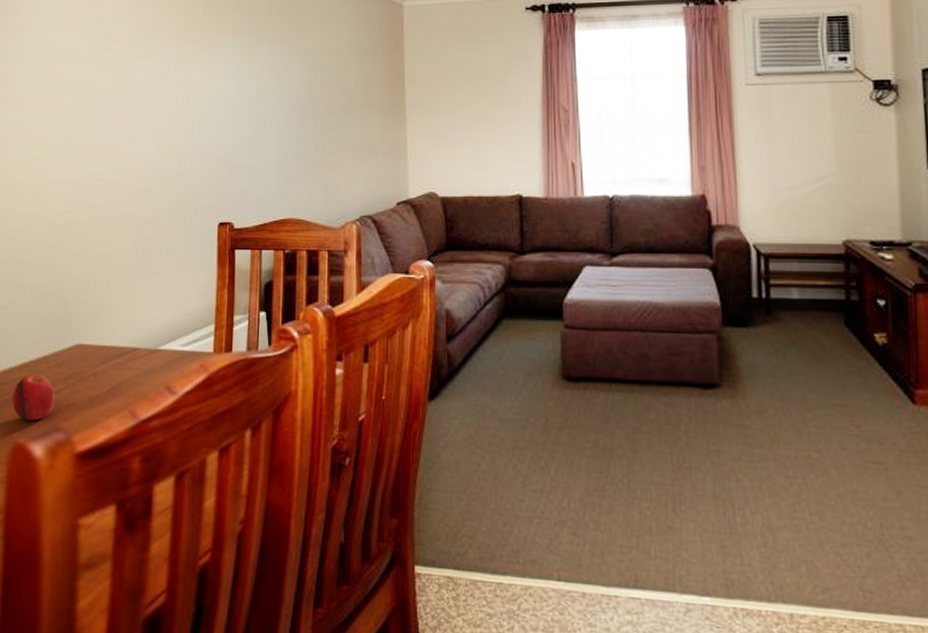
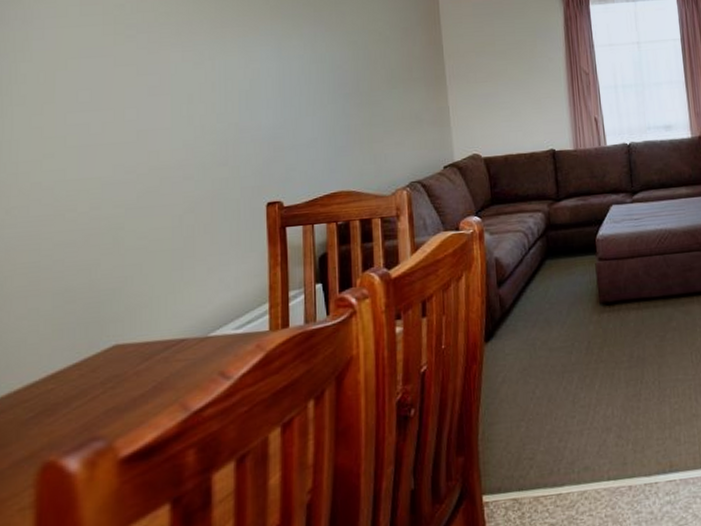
fruit: present [12,374,55,421] -> none [38,384,91,436]

